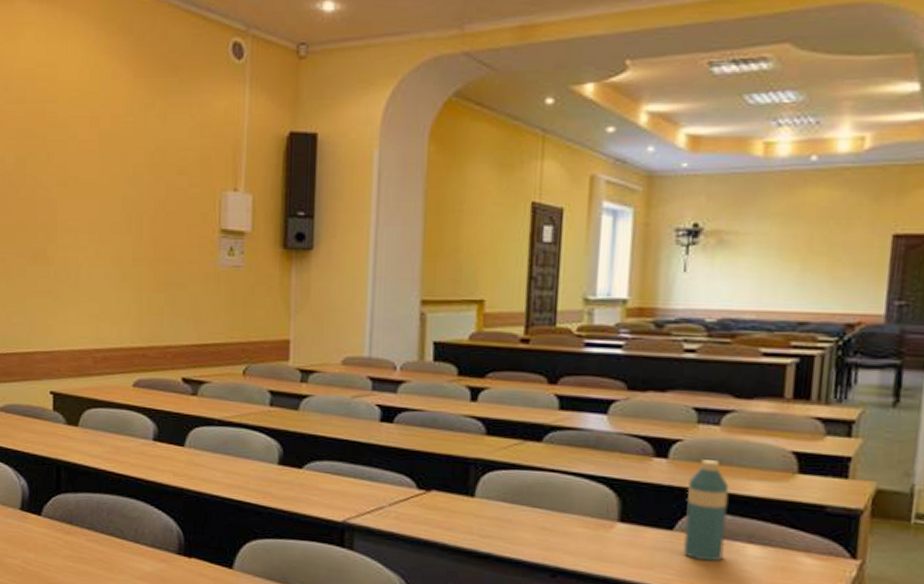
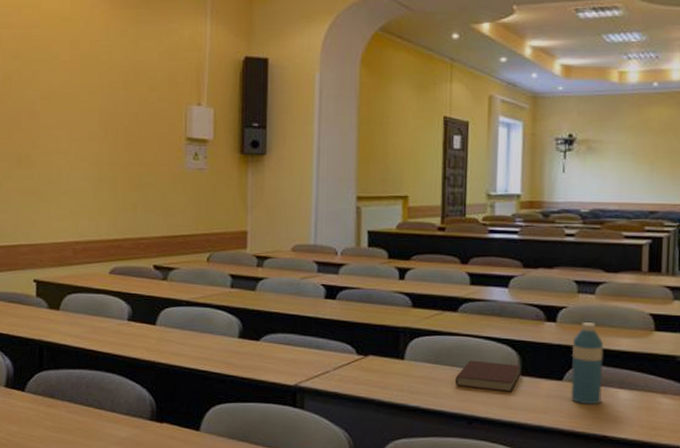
notebook: none [536,500,621,542] -> present [454,360,522,392]

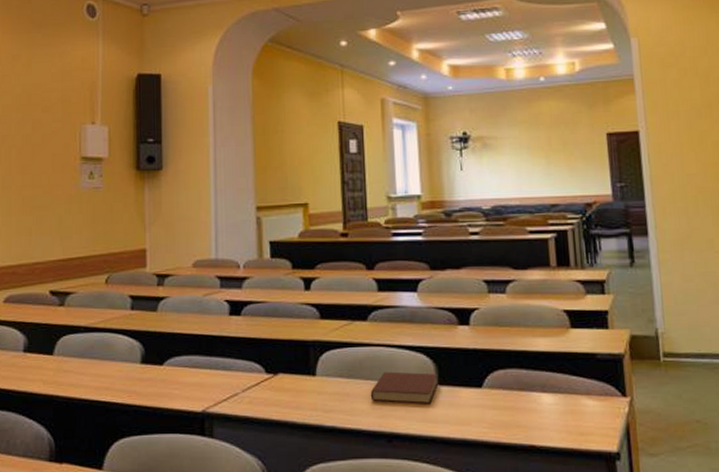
water bottle: present [571,322,604,405] -> none [488,323,525,413]

